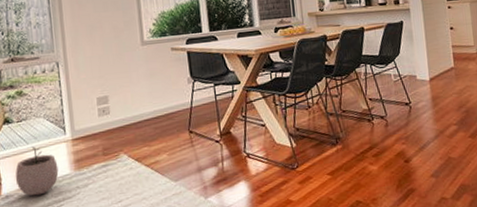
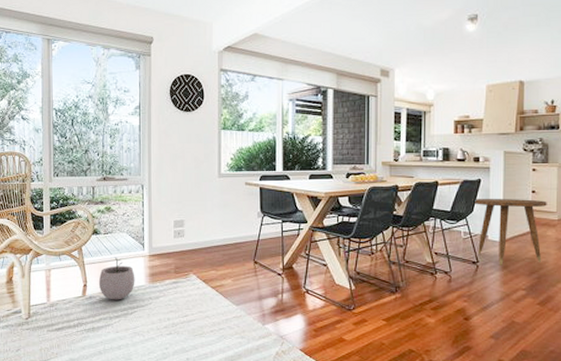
side table: none [397,36,467,105] -> present [472,198,547,267]

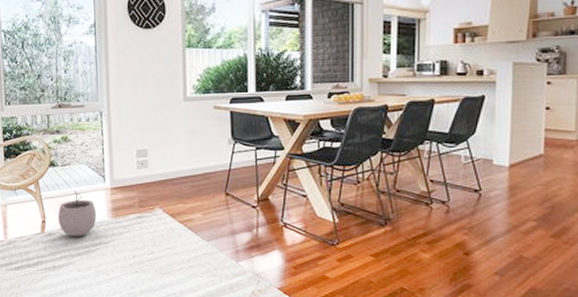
side table: present [472,198,547,267] -> none [474,116,564,195]

